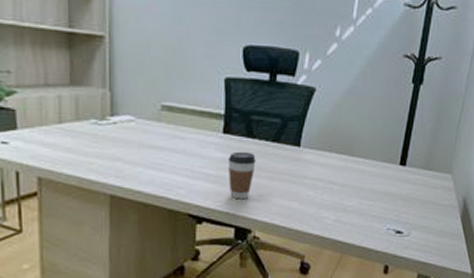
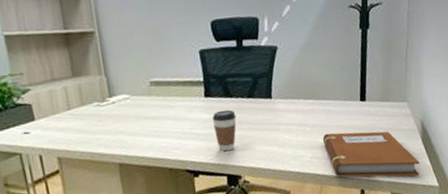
notebook: none [350,196,455,259] -> present [322,131,420,178]

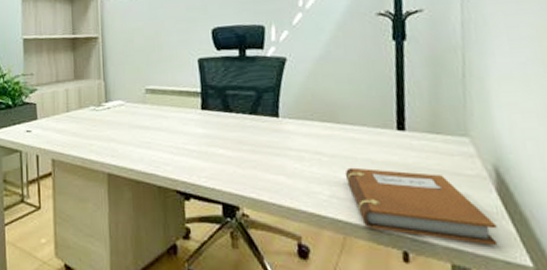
coffee cup: present [212,109,237,151] -> none [208,126,236,174]

